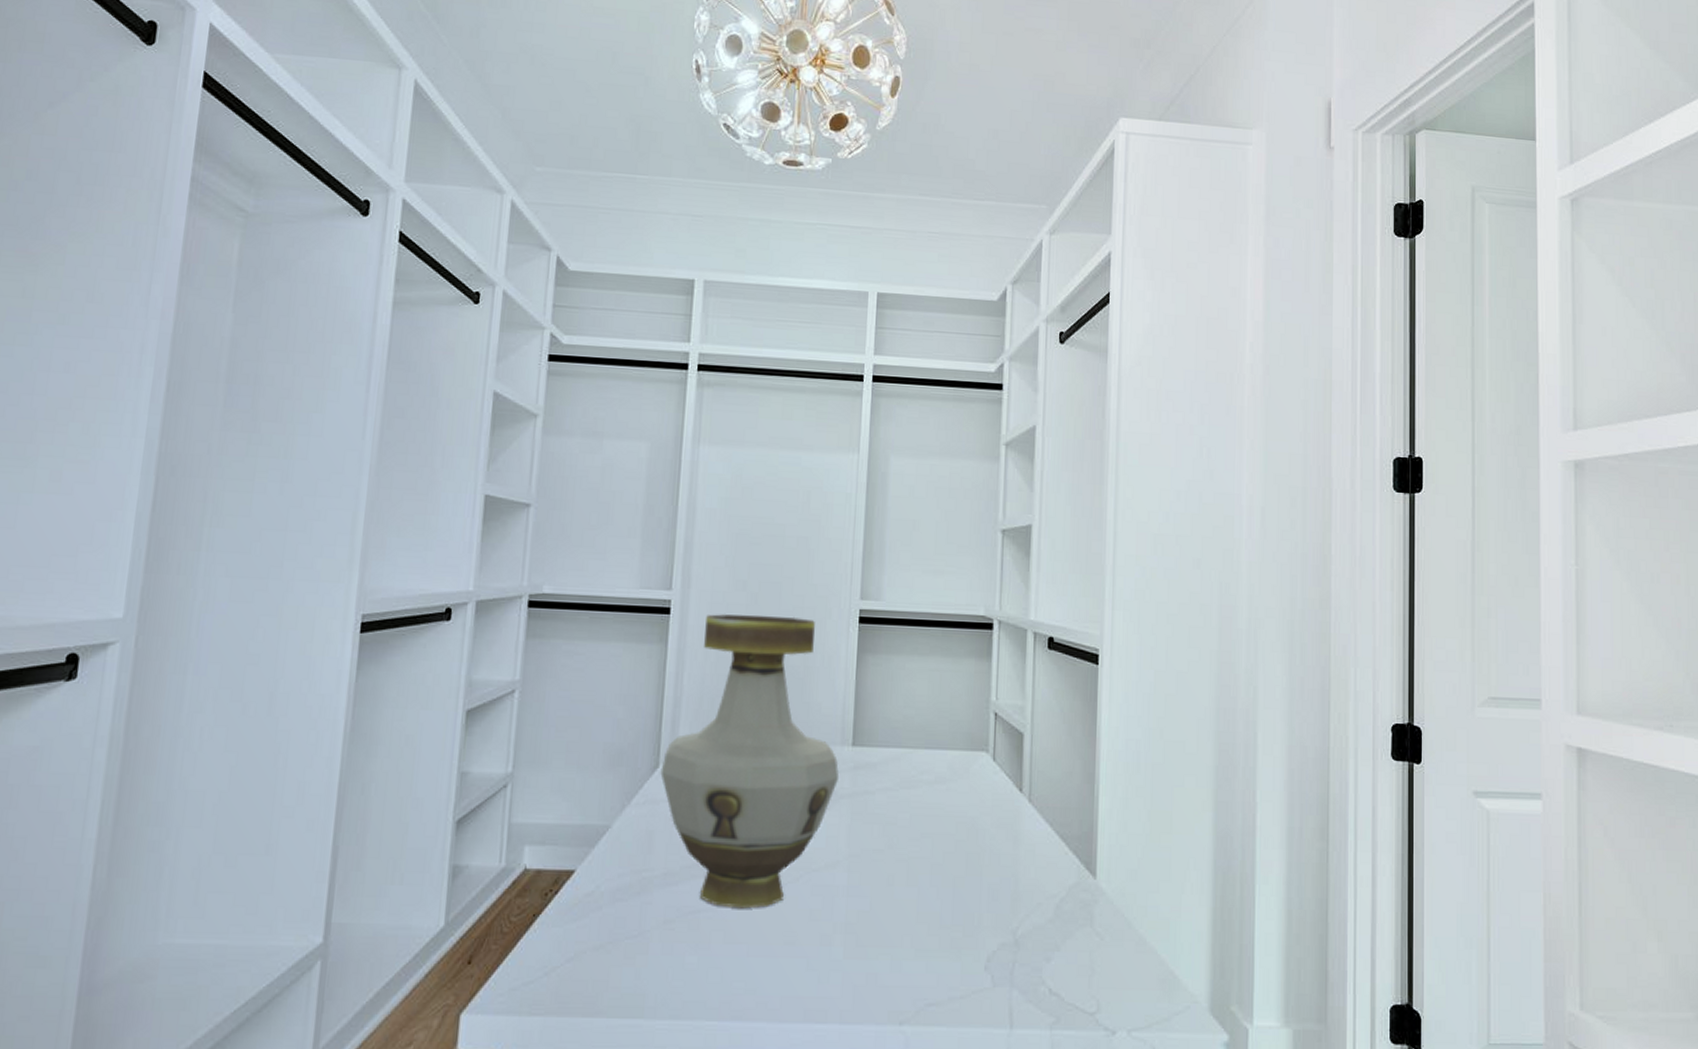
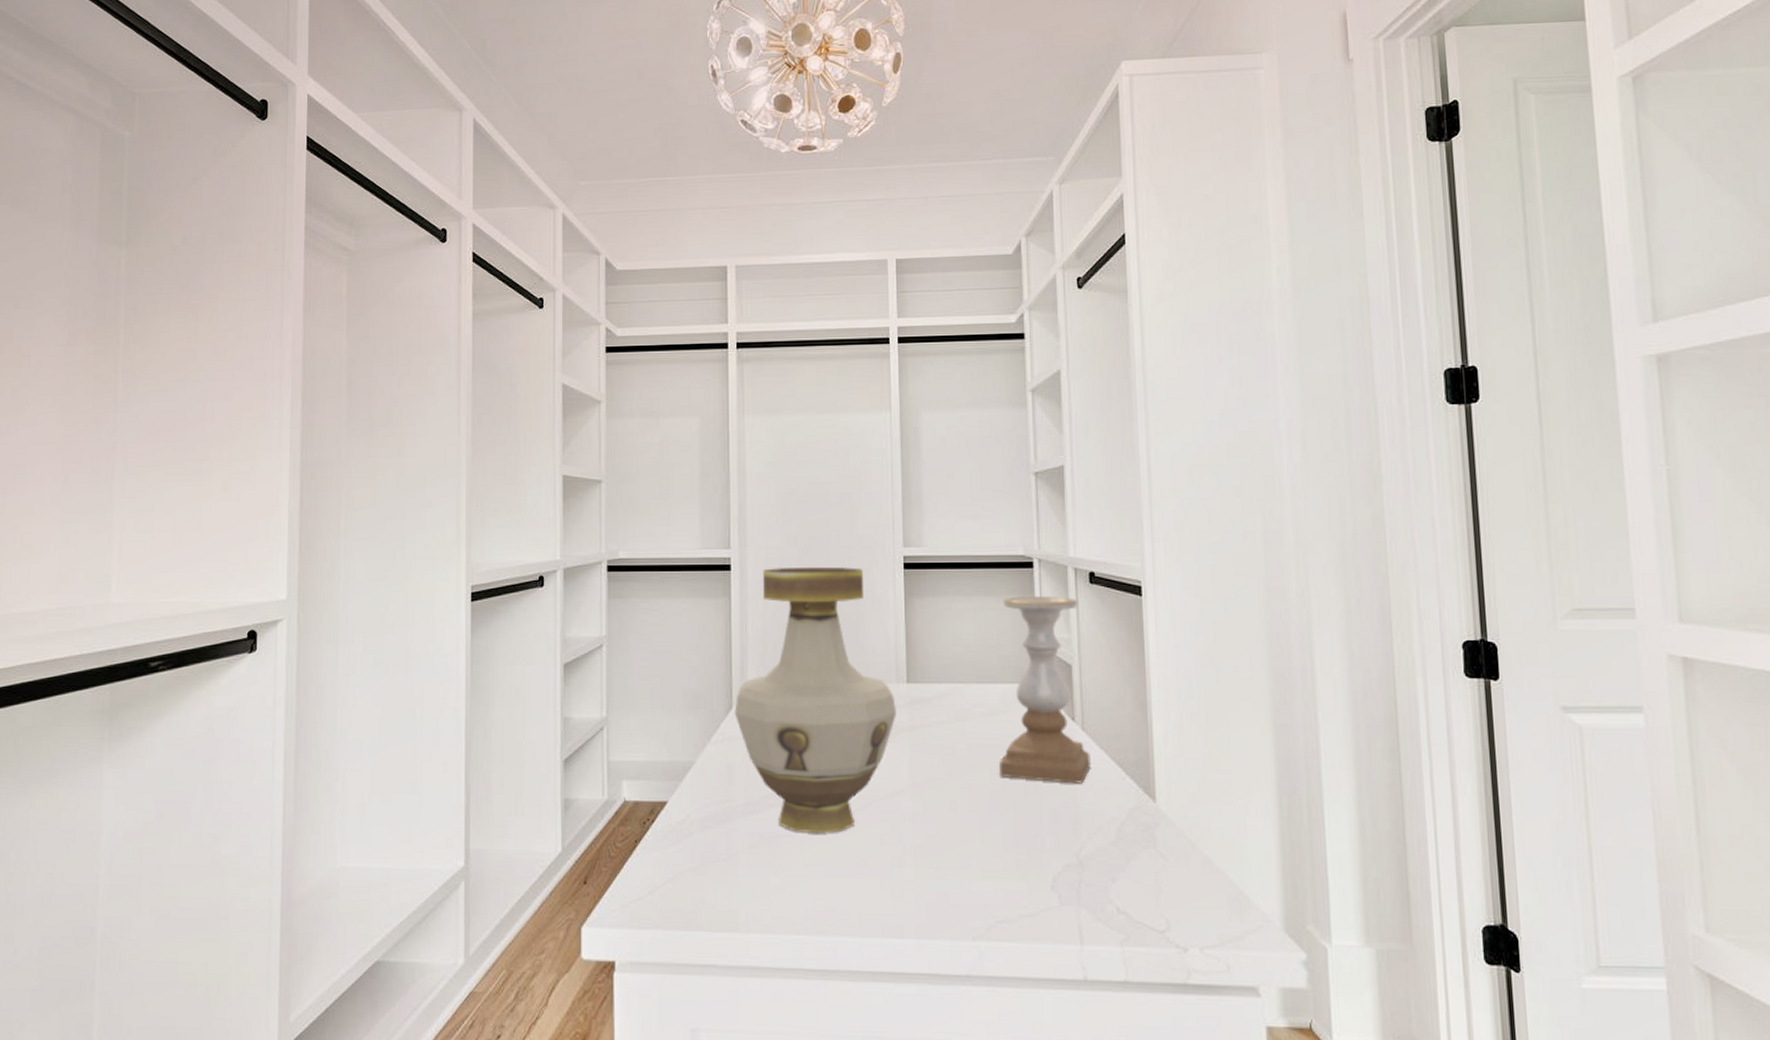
candle holder: none [942,658,1035,858] -> present [999,595,1091,784]

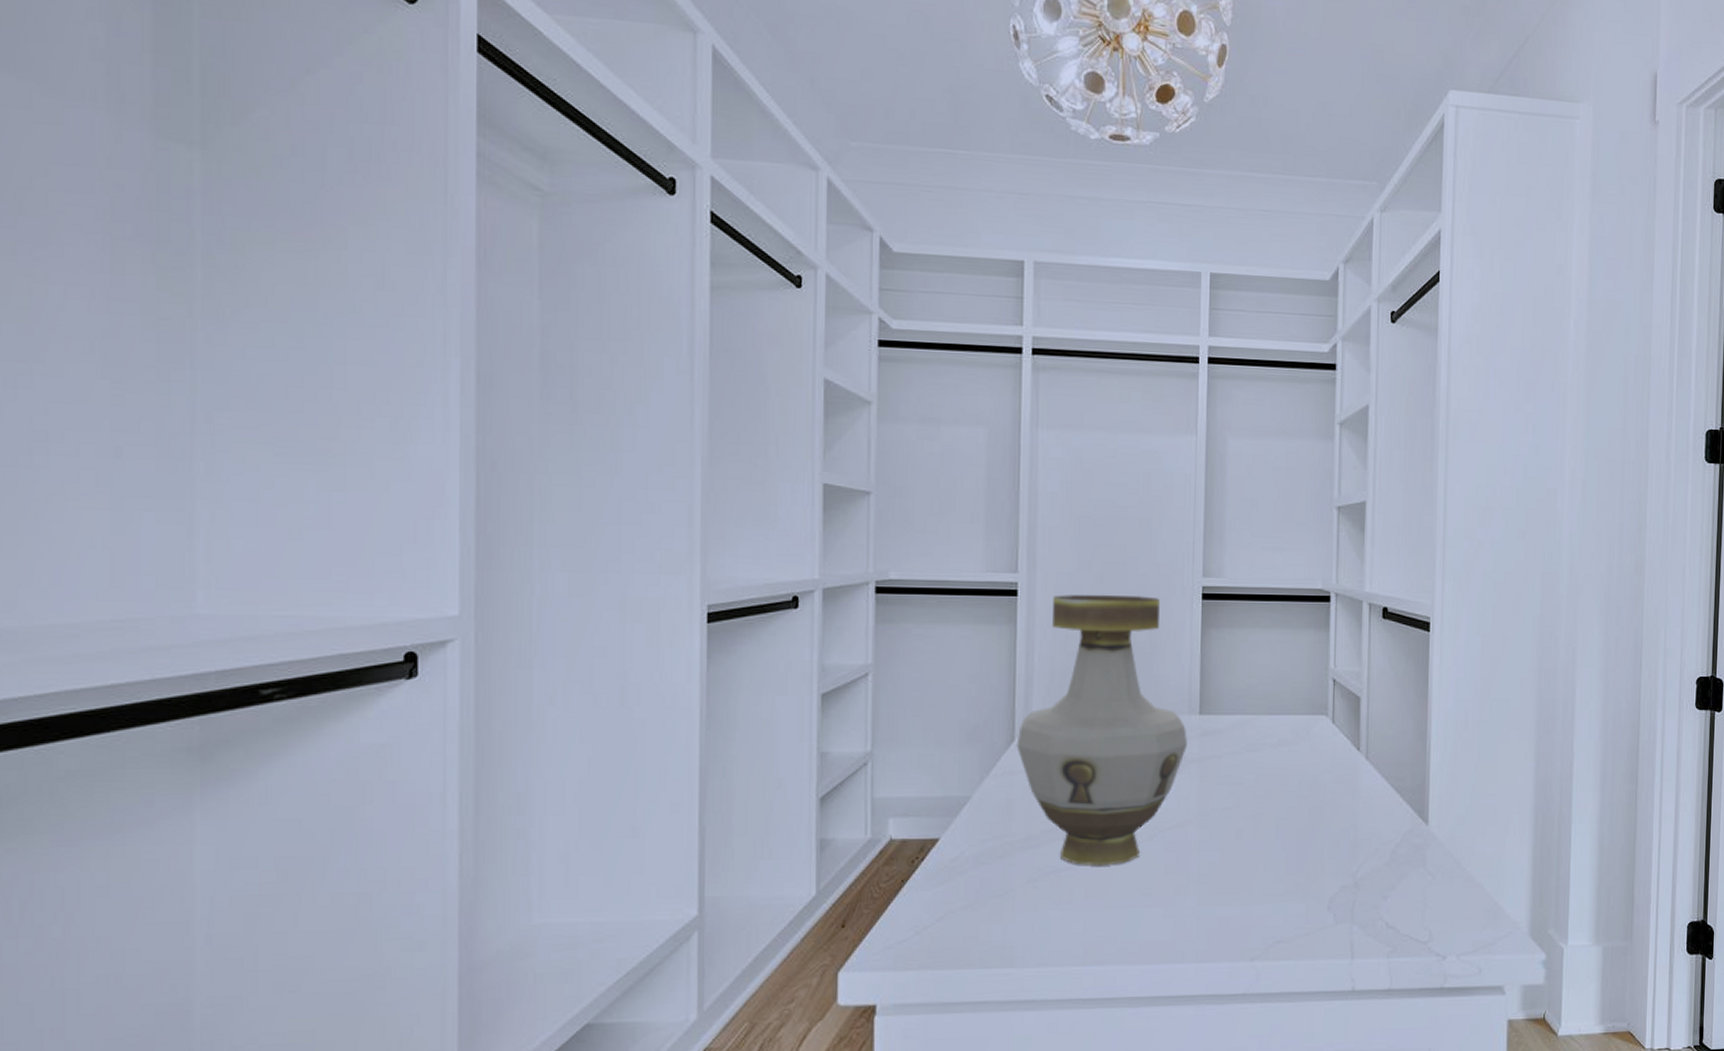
candle holder: present [999,595,1091,784] -> none [1286,629,1372,810]

